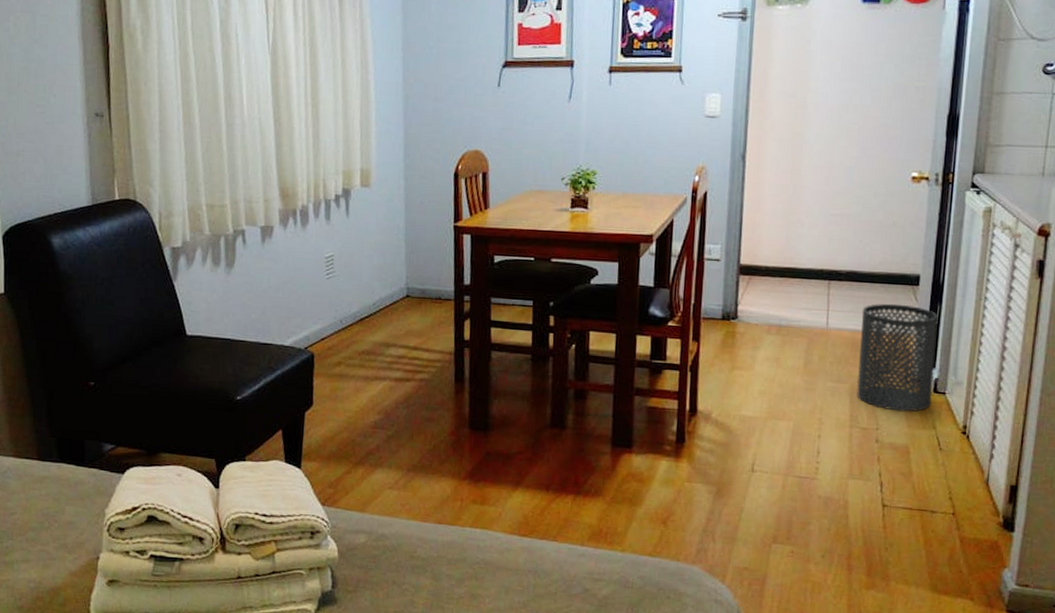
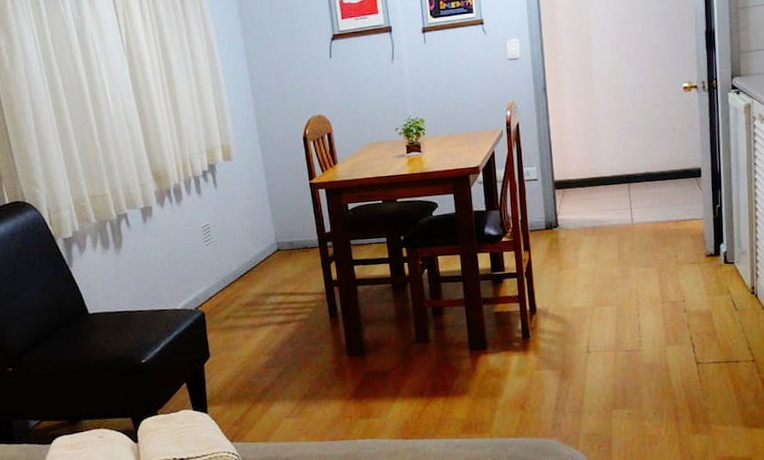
trash can: present [857,303,939,412] -> none [658,194,724,284]

